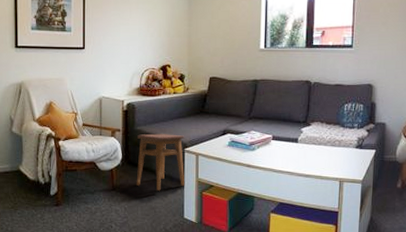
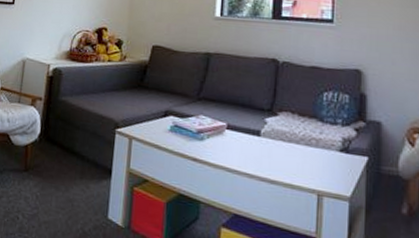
stool: present [136,134,185,191] -> none [53,106,117,179]

